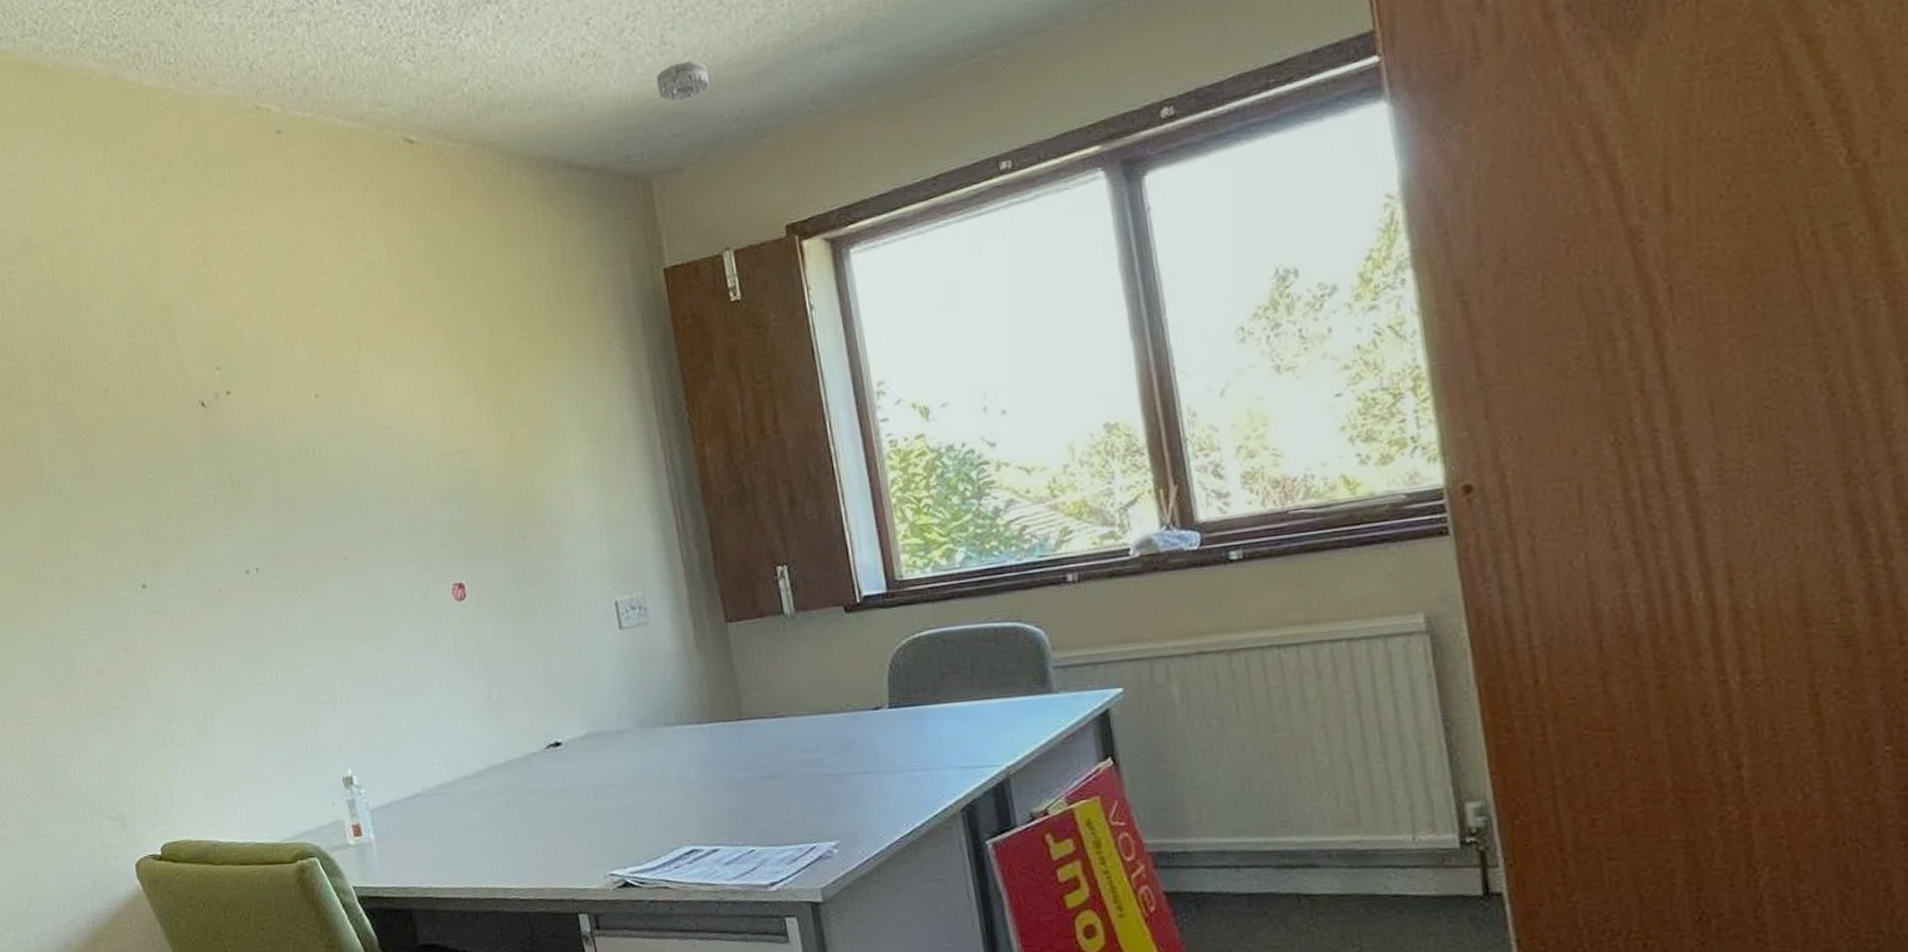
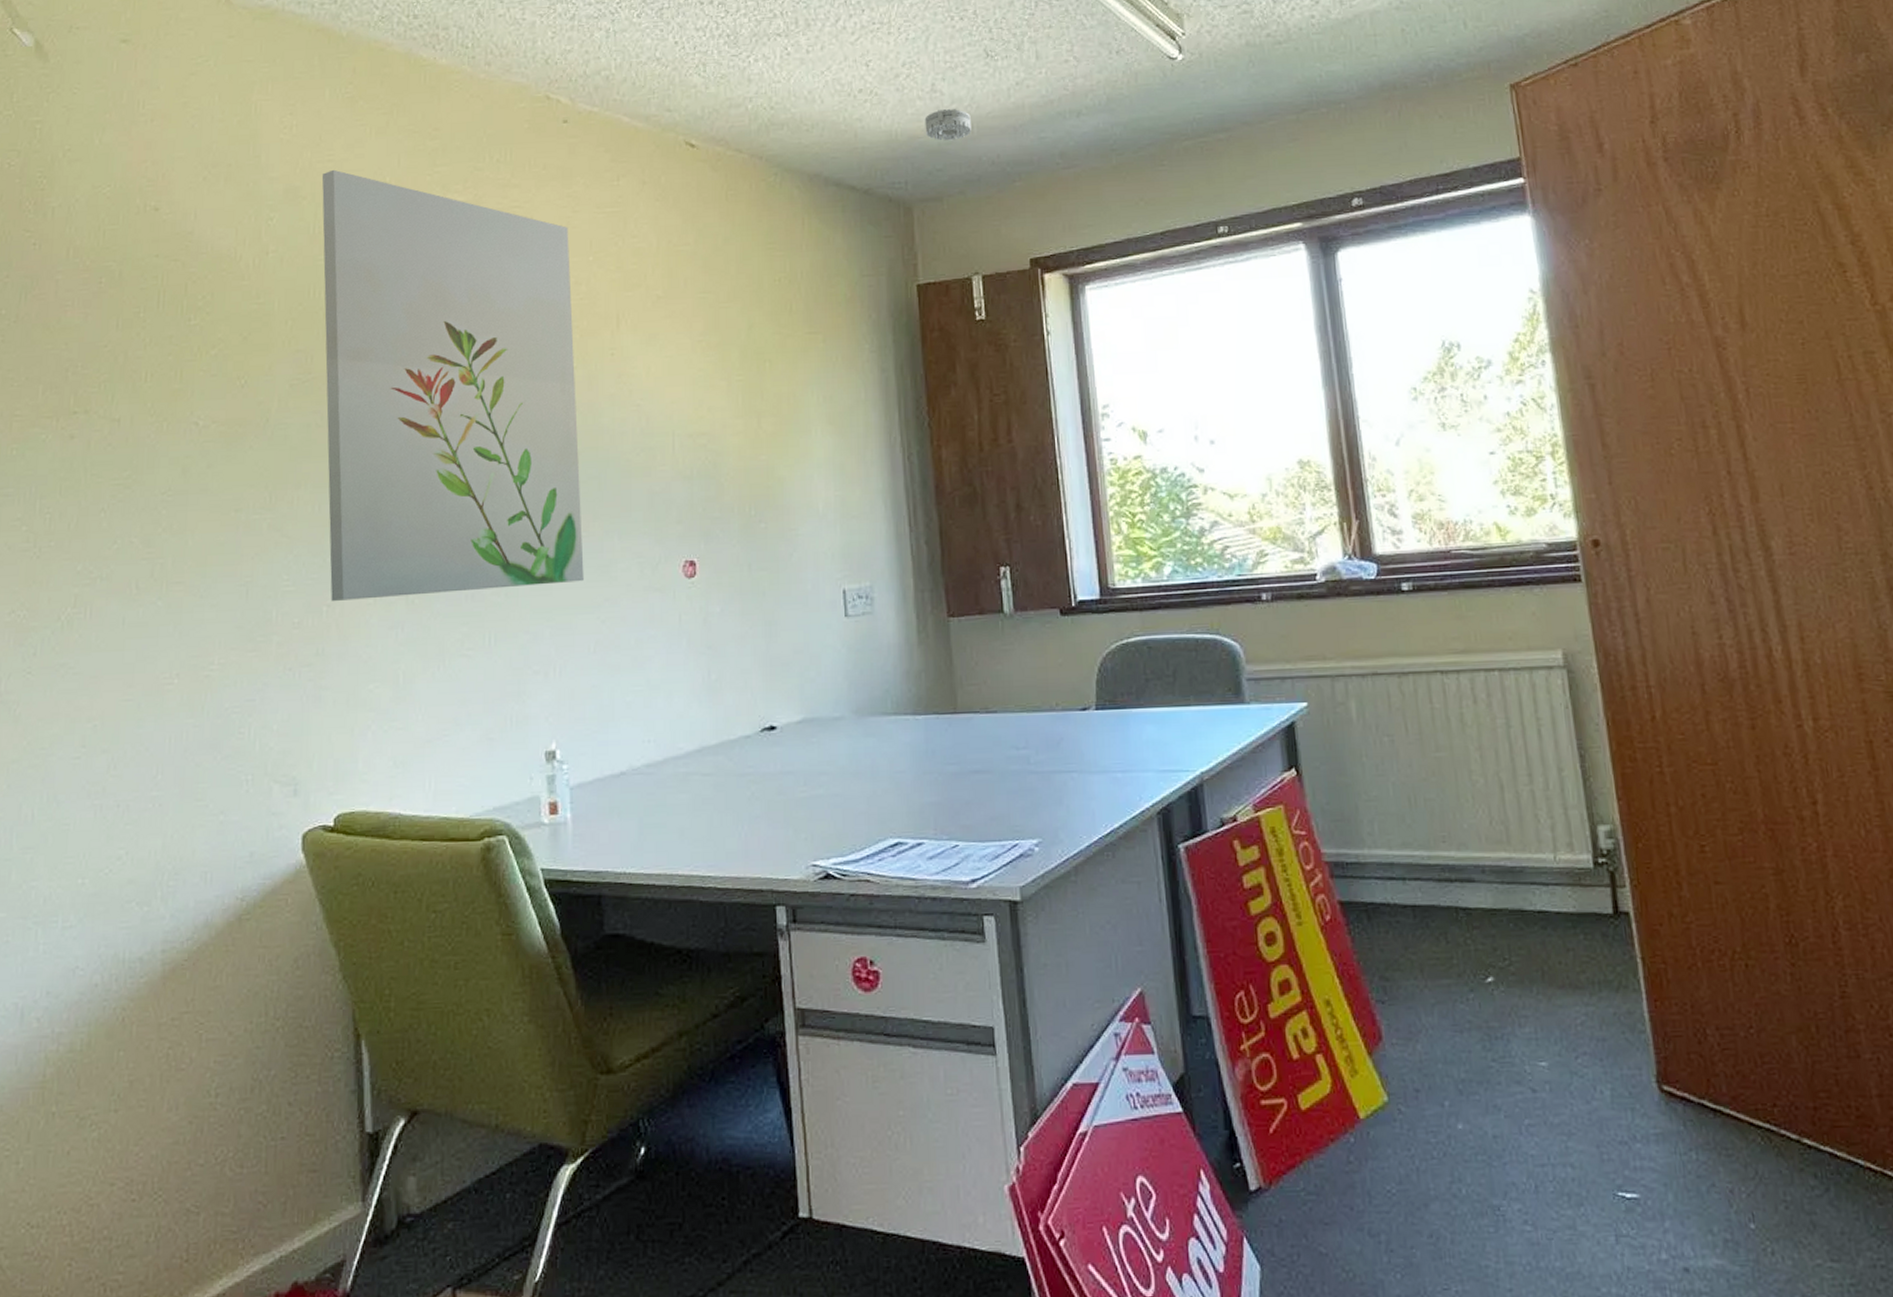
wall art: none [51,213,358,647] -> present [321,169,584,601]

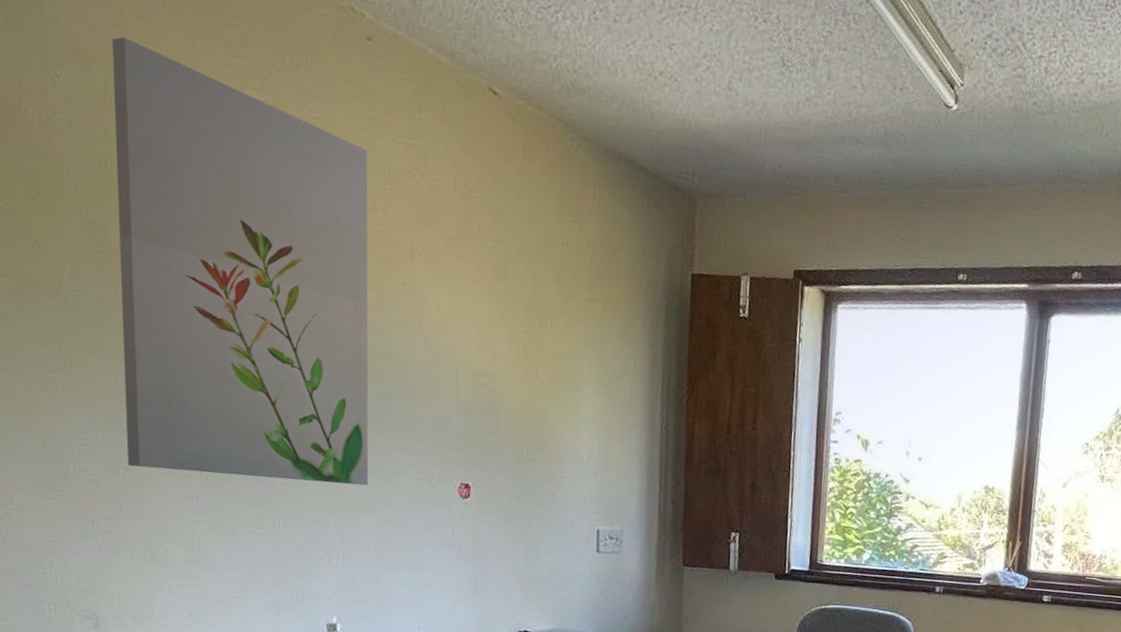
smoke detector: present [924,109,971,141] -> none [717,109,760,143]

